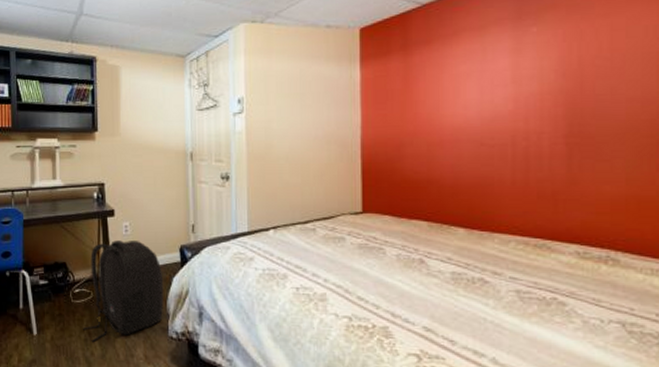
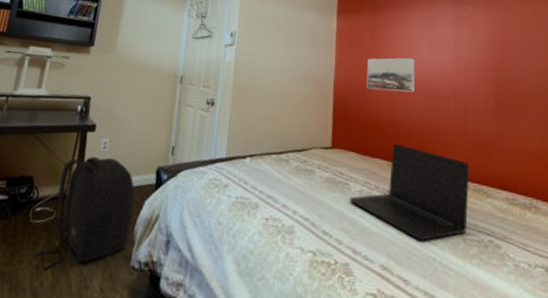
laptop: none [385,202,530,301] -> present [349,143,470,241]
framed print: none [400,102,460,145] -> present [367,57,415,92]

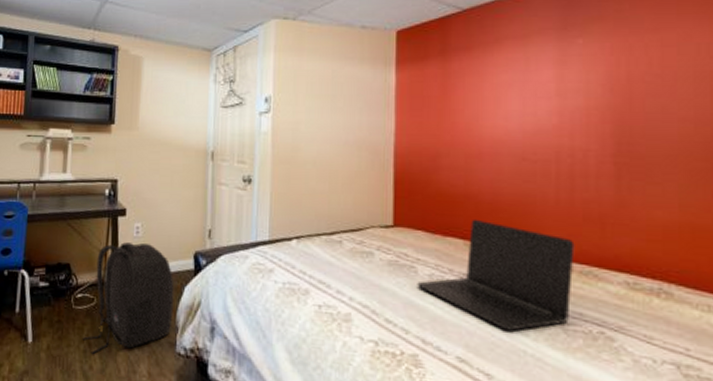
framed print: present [367,57,415,92] -> none [436,112,501,156]

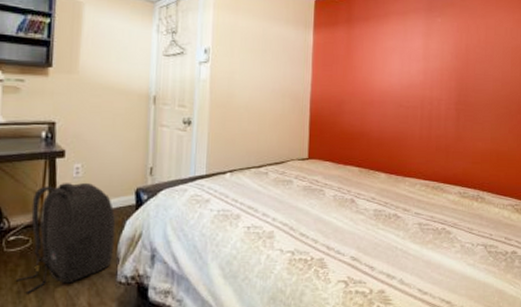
laptop: present [417,219,575,331] -> none [324,151,430,233]

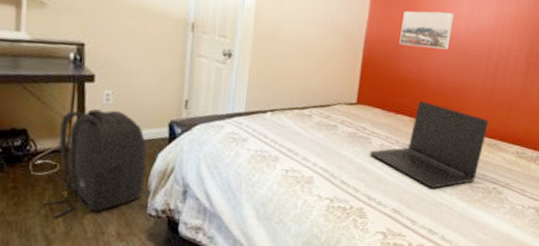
laptop: none [324,151,430,233] -> present [369,100,489,188]
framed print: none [341,70,387,103] -> present [399,10,454,50]

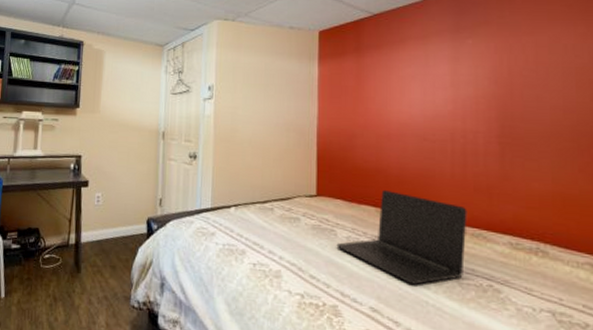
backpack: present [44,109,147,219] -> none [49,210,130,308]
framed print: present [399,10,454,50] -> none [352,100,405,137]

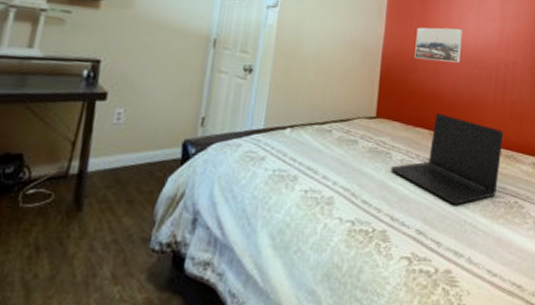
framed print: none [352,100,405,137] -> present [414,27,462,63]

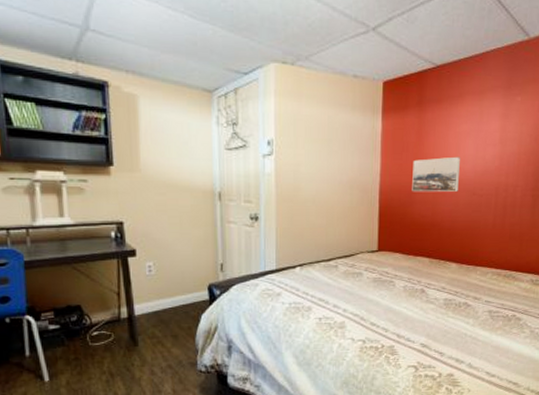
laptop: present [390,113,504,205] -> none [394,241,503,321]

